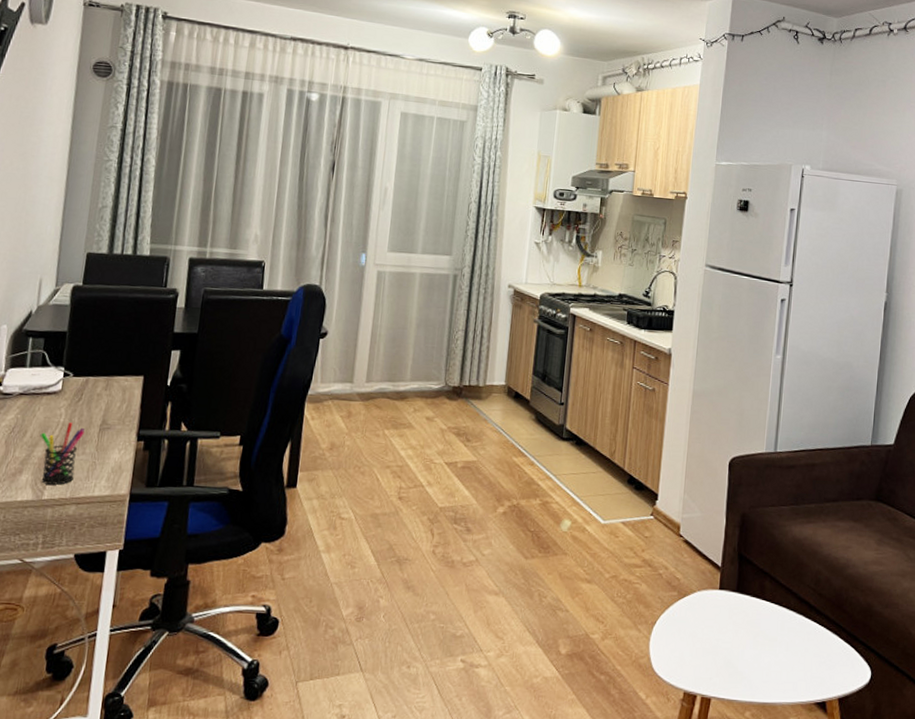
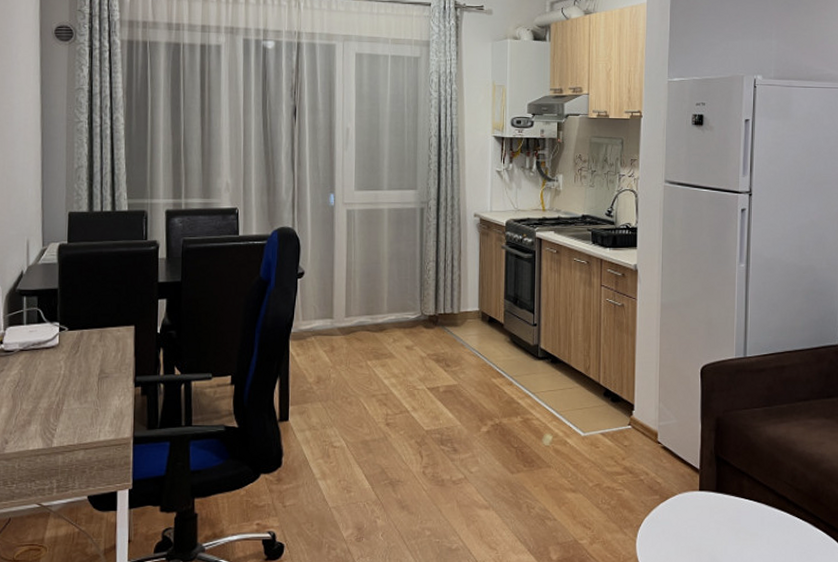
pen holder: present [40,422,85,485] -> none [43,374,84,433]

